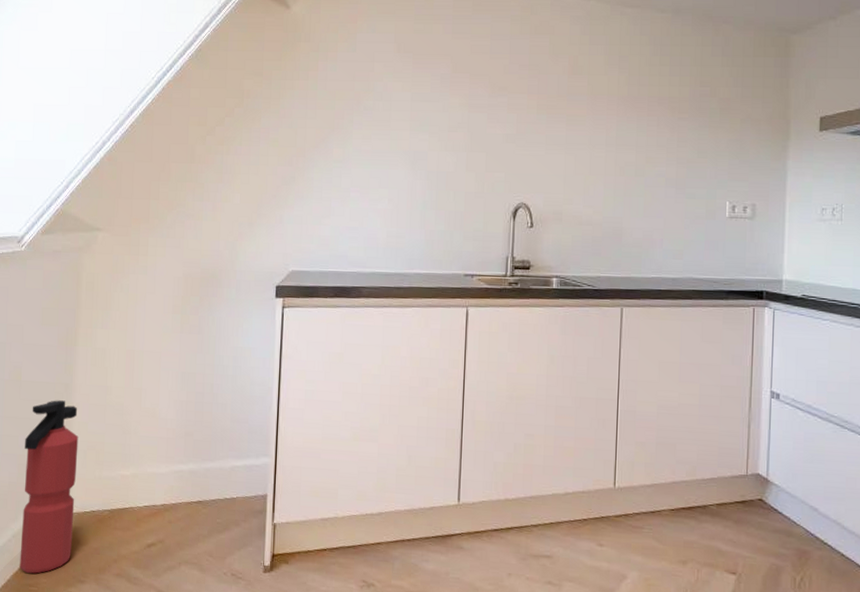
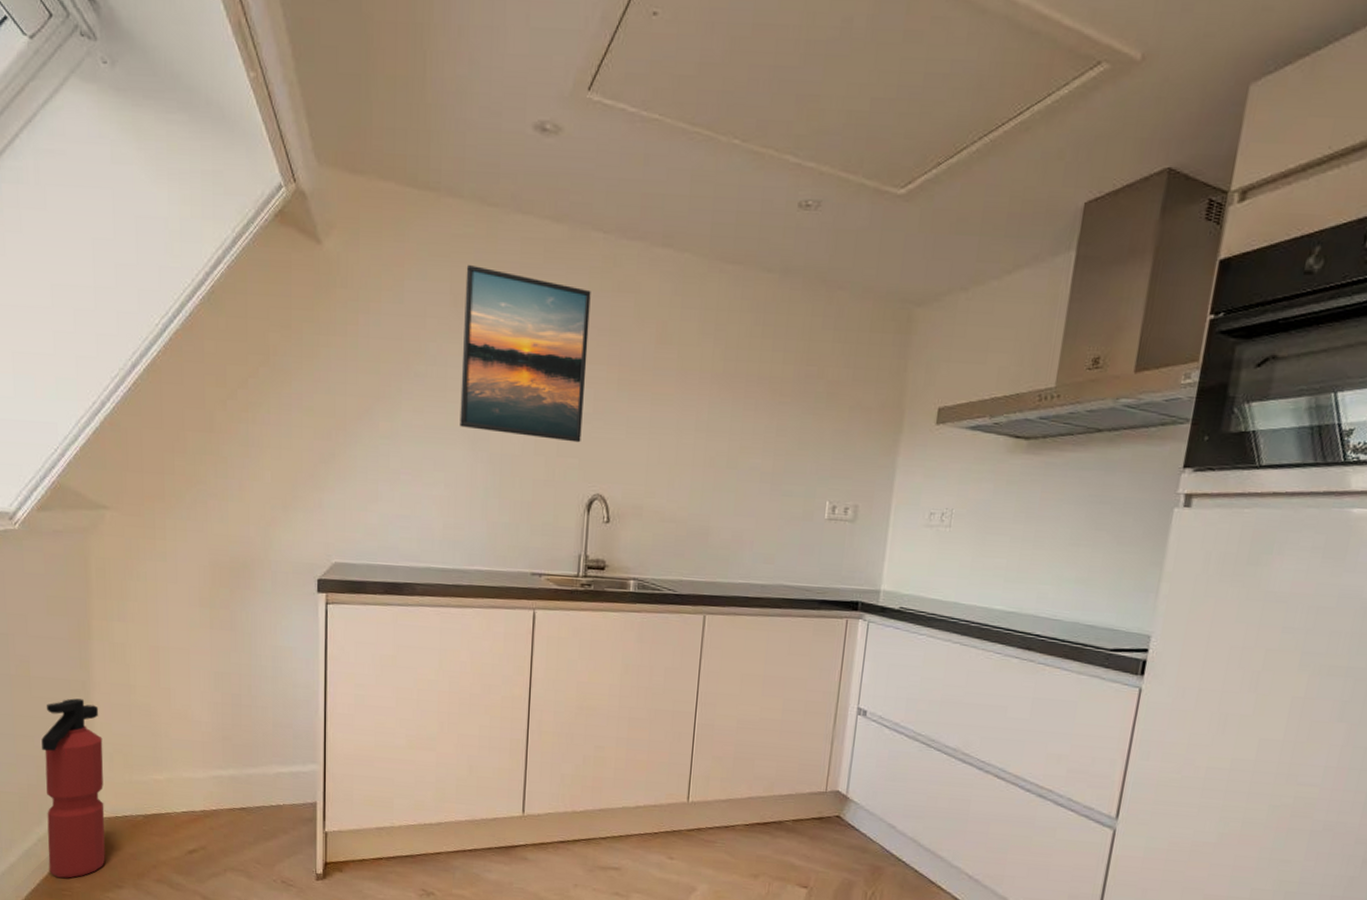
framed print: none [402,19,512,159] -> present [460,265,591,443]

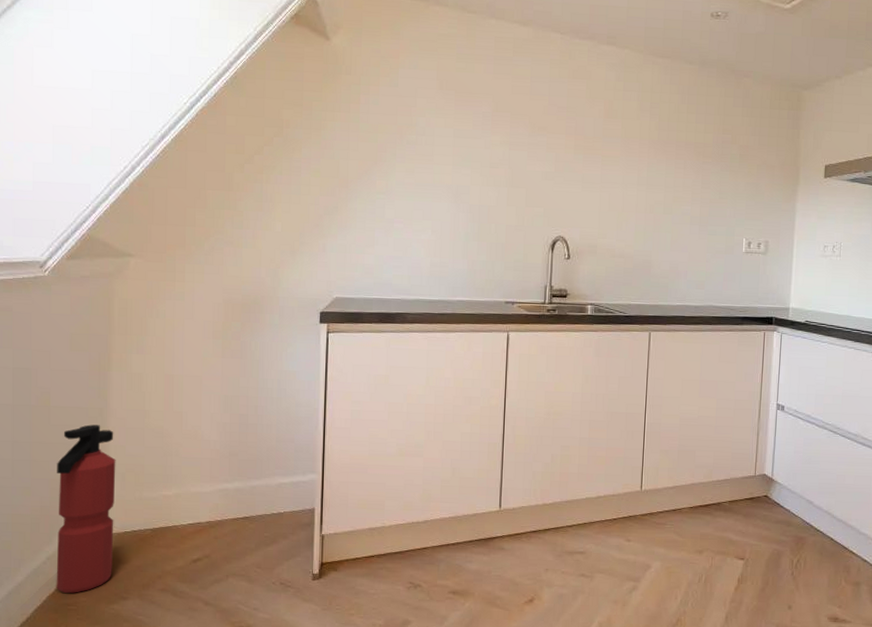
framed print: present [460,265,591,443] -> none [444,58,551,195]

